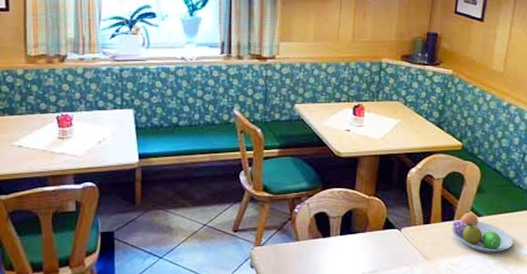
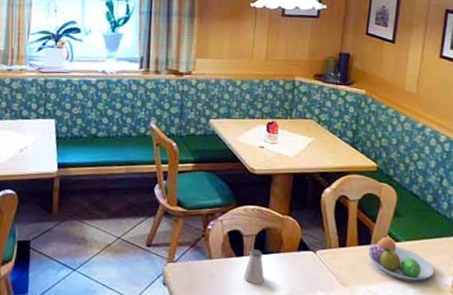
saltshaker: none [331,230,351,263] -> present [244,249,265,285]

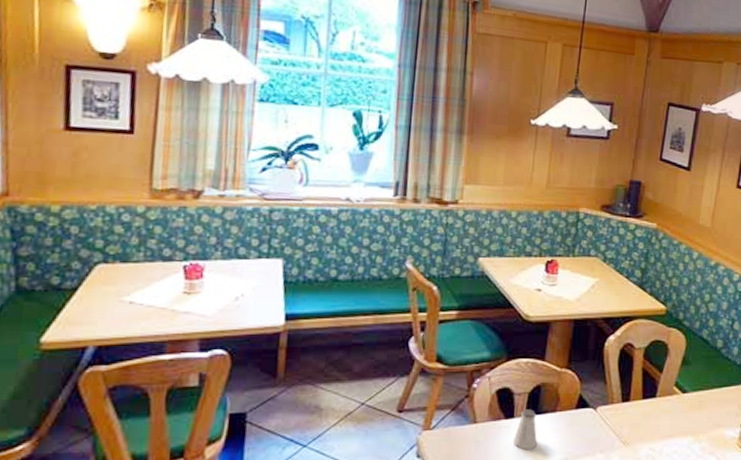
fruit bowl: present [369,236,433,281] -> none [654,387,721,436]

